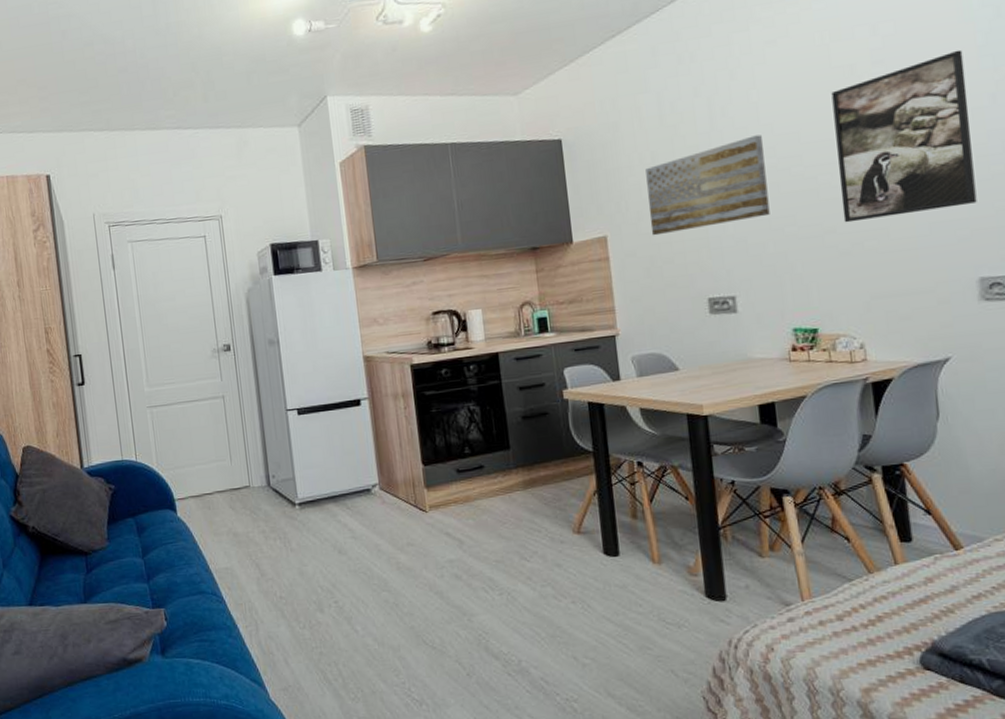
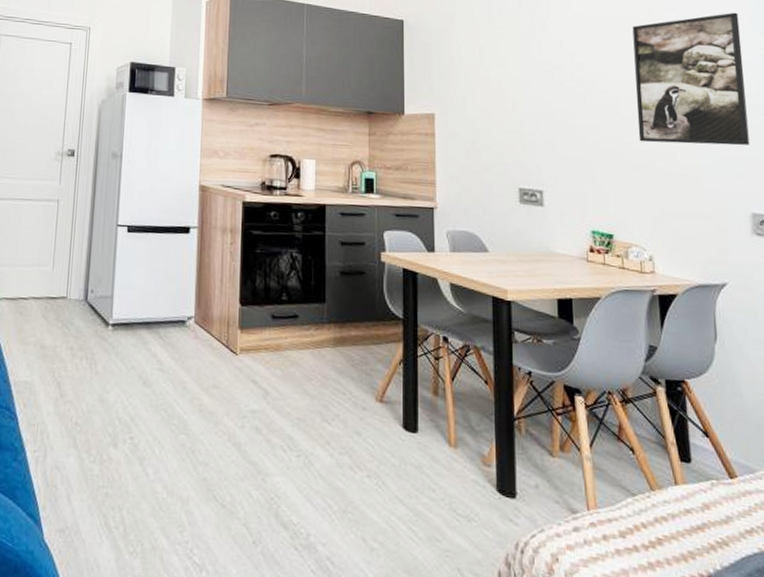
wall art: present [646,134,770,236] -> none [473,50,577,123]

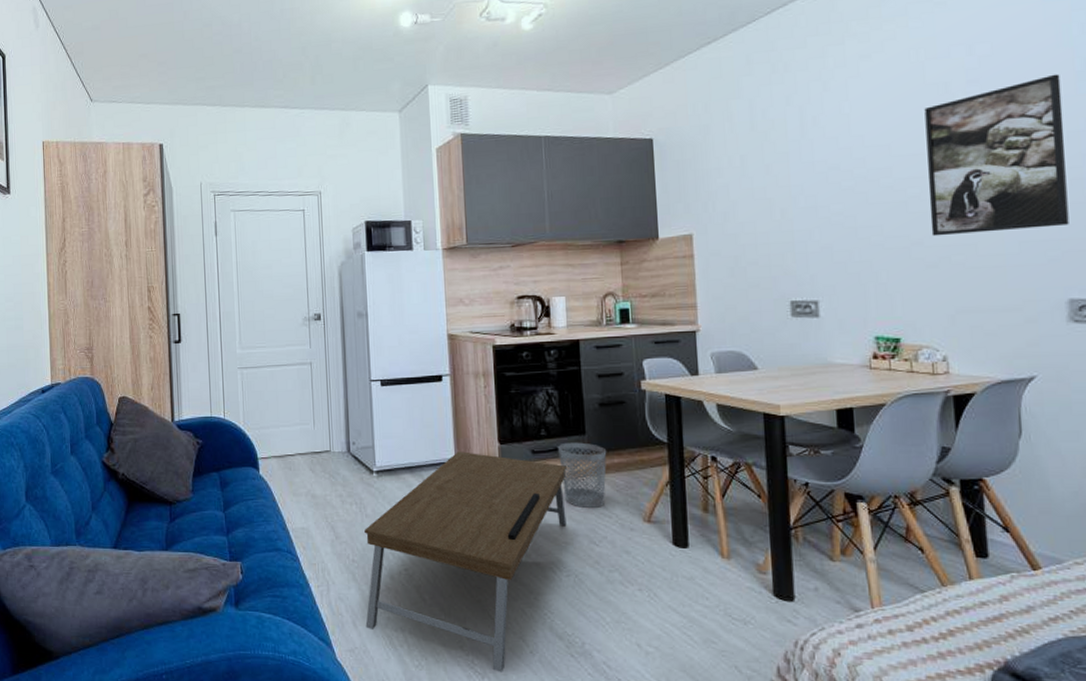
coffee table: none [80,310,306,565] -> present [364,451,568,673]
wastebasket: none [298,309,345,383] -> present [558,442,607,509]

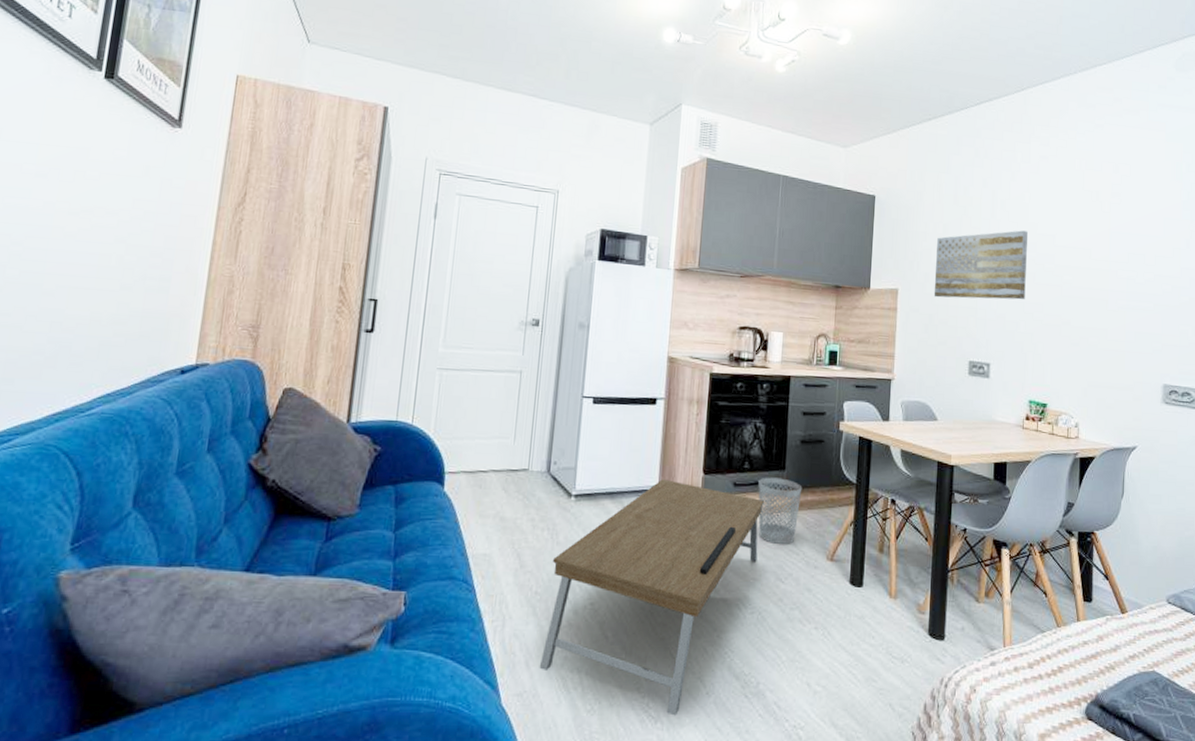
wall art: none [734,145,857,237] -> present [933,230,1028,300]
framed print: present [924,74,1069,236] -> none [1077,200,1172,324]

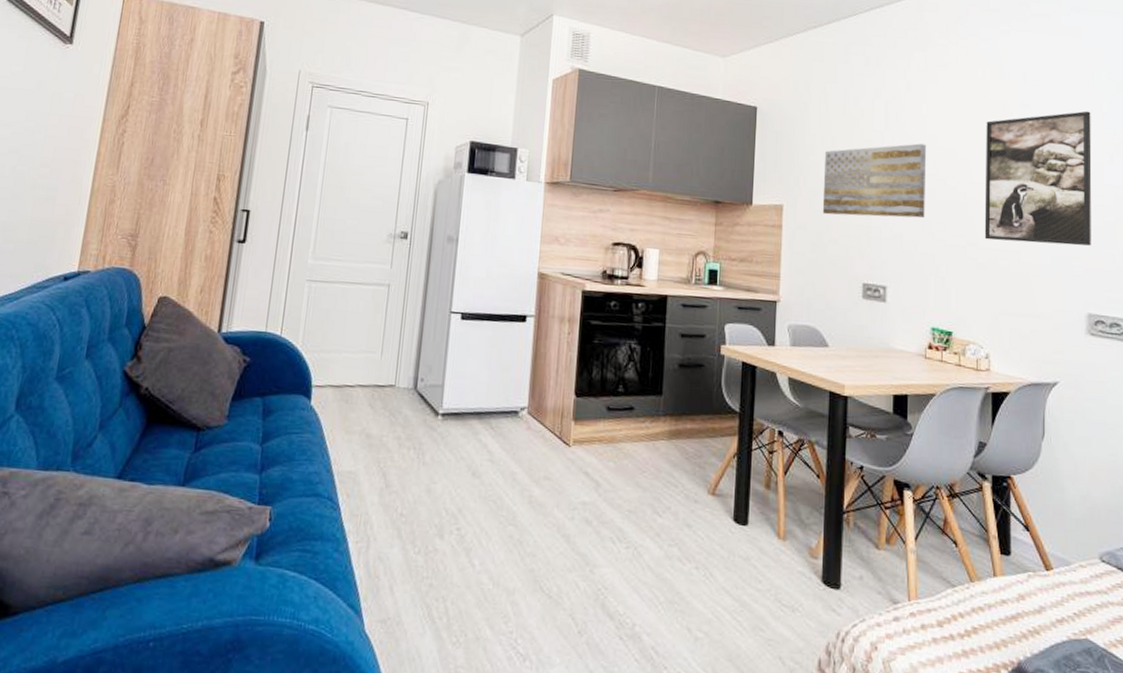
coffee table: present [539,479,765,716] -> none [403,400,641,655]
wastebasket: present [758,477,803,545] -> none [633,402,681,476]
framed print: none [1077,200,1172,324] -> present [984,110,1092,246]

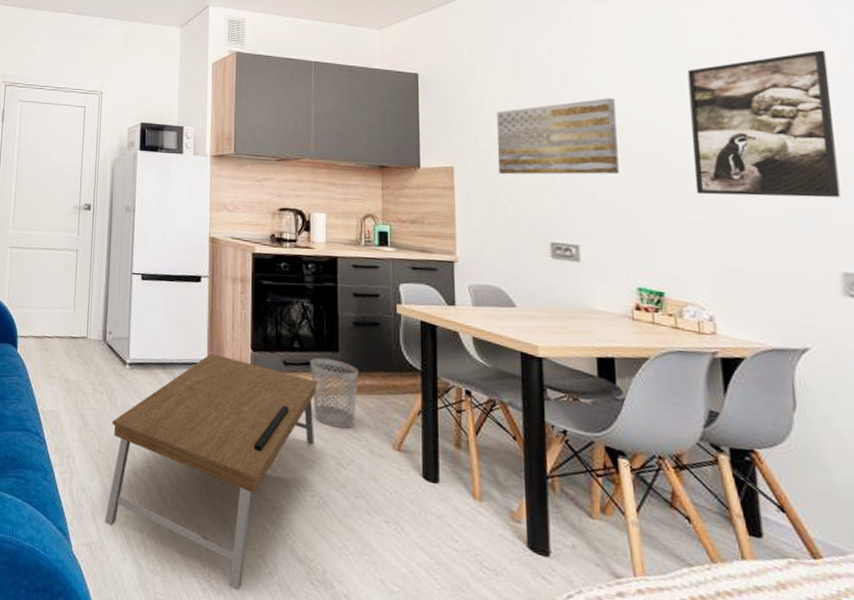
coffee table: none [403,400,641,655] -> present [104,353,319,591]
wastebasket: none [633,402,681,476] -> present [310,357,359,429]

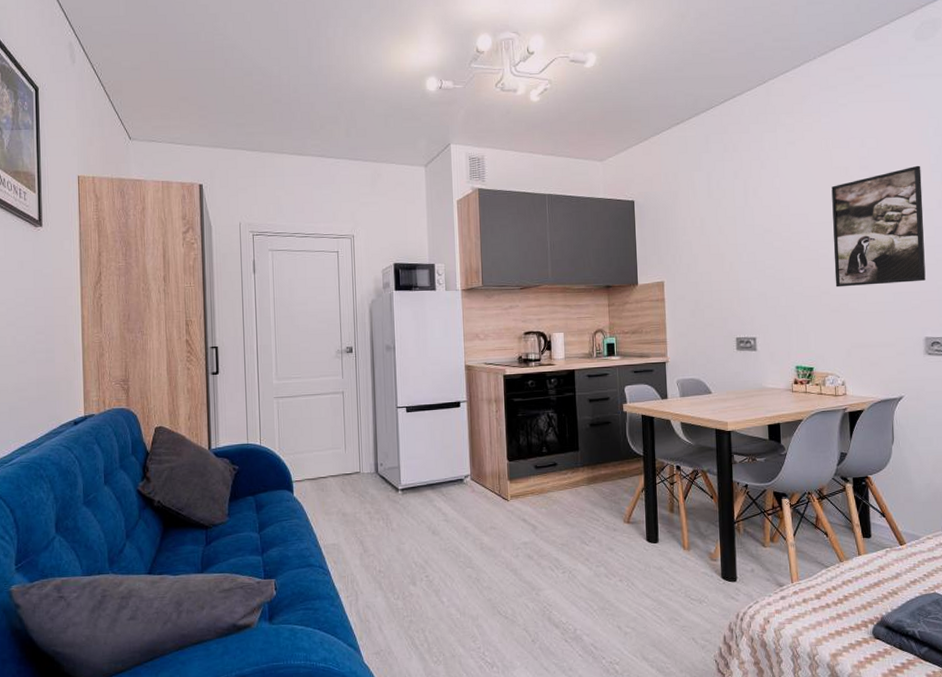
coffee table: present [104,353,319,591] -> none [390,469,564,661]
wastebasket: present [310,357,359,429] -> none [556,457,596,514]
wall art: present [497,98,619,175] -> none [696,213,784,285]

